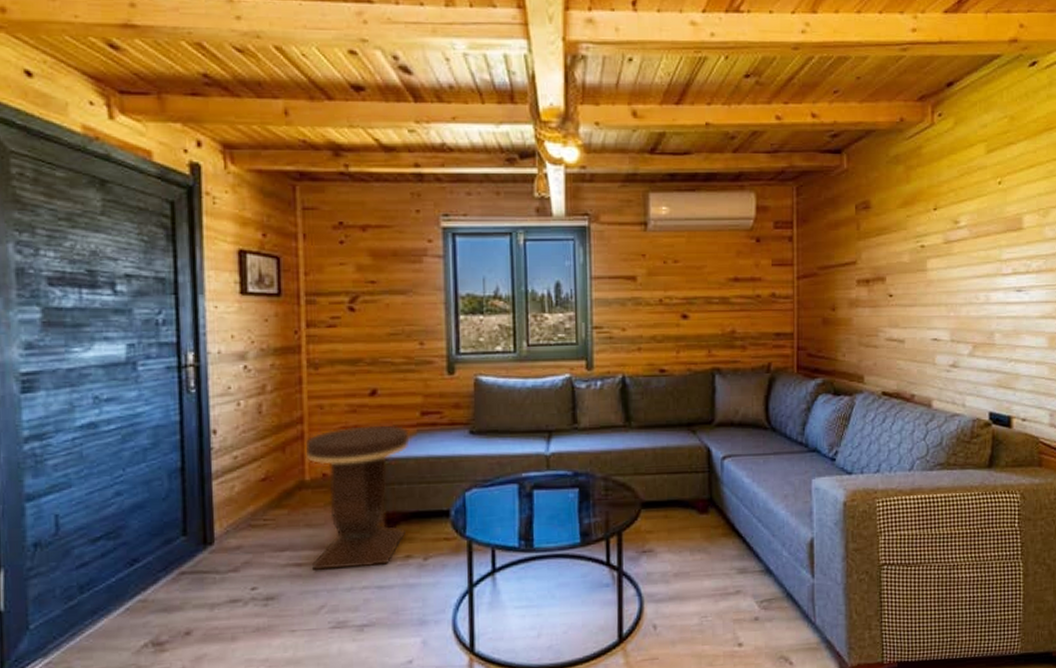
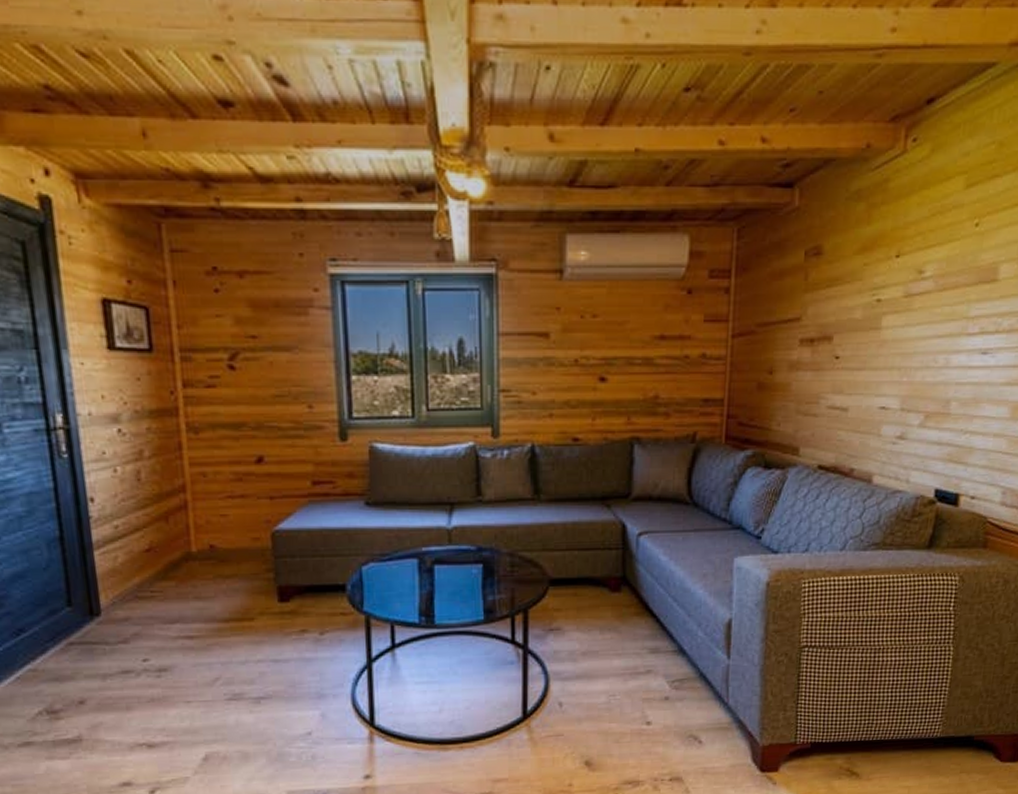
side table: present [305,425,410,571] -> none [190,494,301,644]

